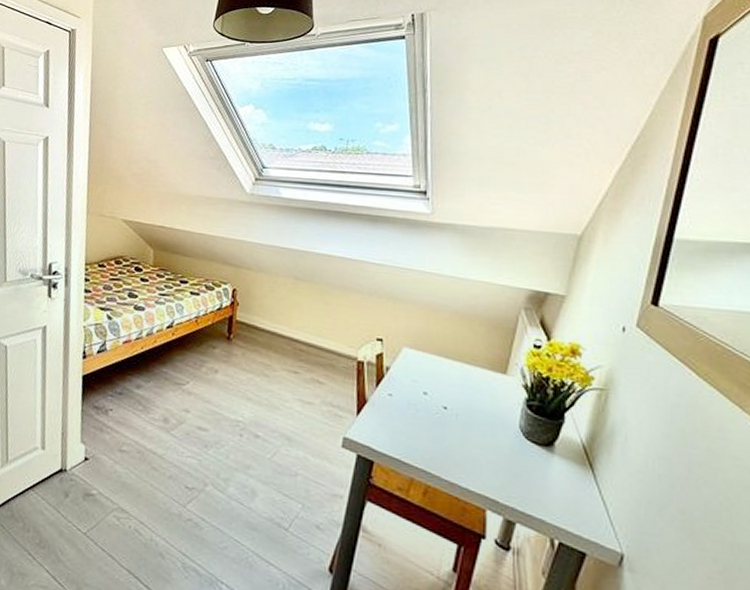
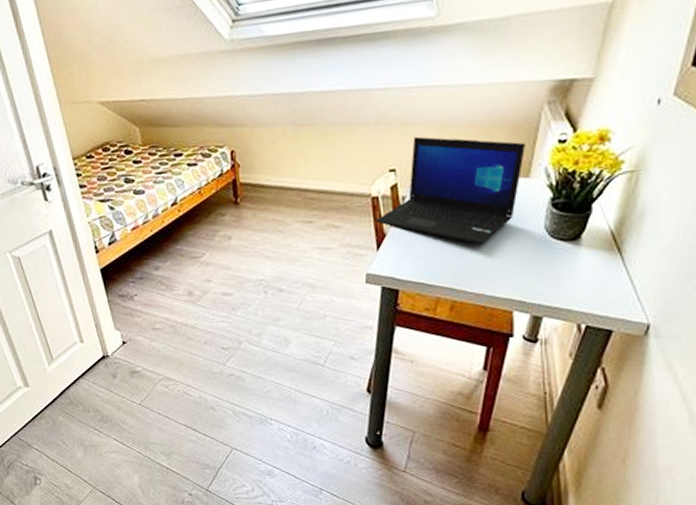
laptop: none [358,313,503,432] -> present [375,136,525,245]

